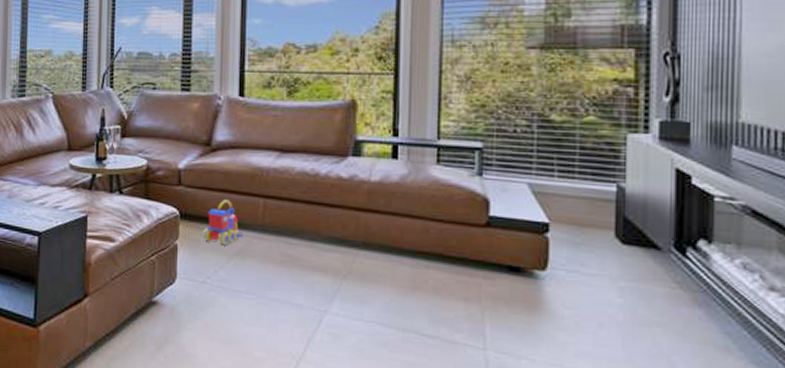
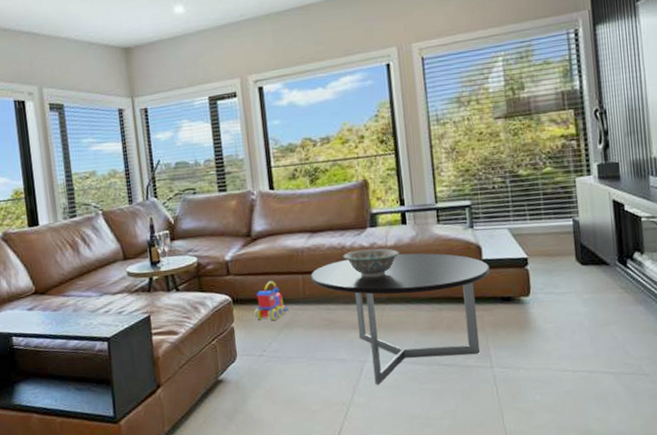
coffee table: none [274,189,497,343] -> present [311,253,490,385]
decorative bowl: none [315,180,385,216] -> present [343,248,400,278]

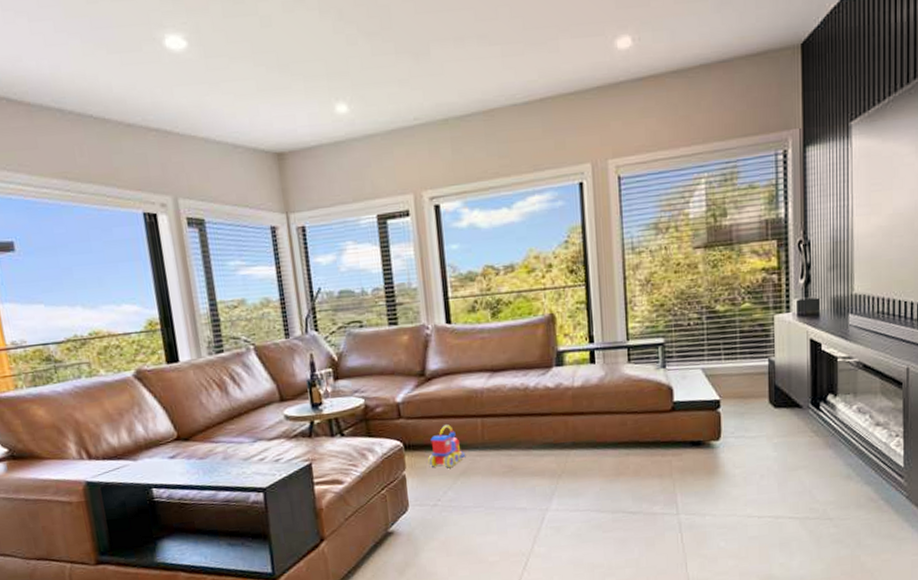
coffee table: present [311,253,490,385] -> none [491,394,681,534]
decorative bowl: present [343,248,400,278] -> none [526,390,587,421]

